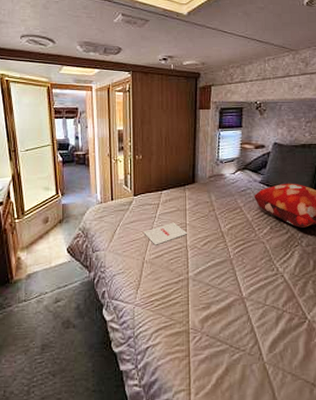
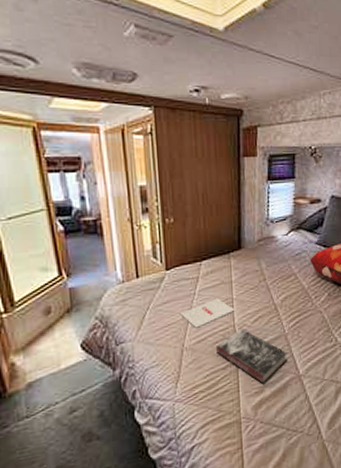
book: none [171,250,232,301] -> present [216,329,287,384]

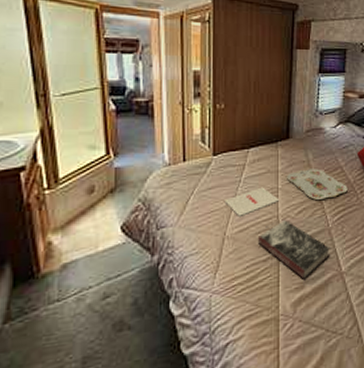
serving tray: none [241,277,302,308] -> present [287,169,348,200]

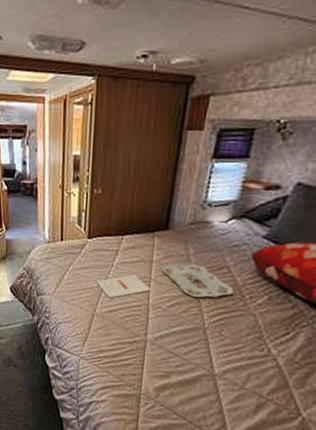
book: present [258,220,330,279] -> none [126,310,203,370]

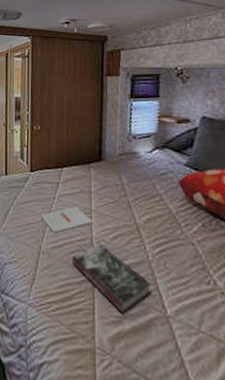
book: none [126,310,203,370] -> present [72,244,151,314]
serving tray: present [161,263,234,298] -> none [100,193,169,228]

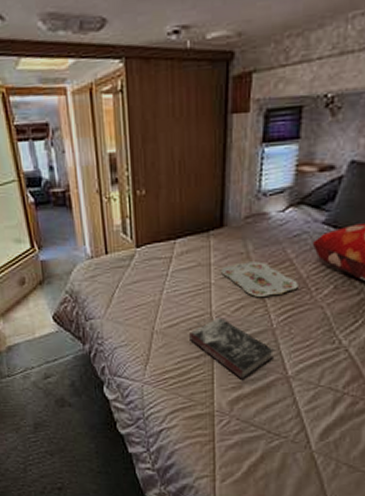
magazine: present [40,206,92,233] -> none [151,281,211,312]
serving tray: none [100,193,169,228] -> present [221,261,298,297]

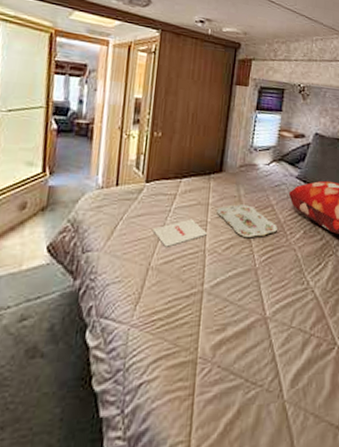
magazine: none [151,281,211,312] -> present [152,219,207,247]
book: present [189,318,273,379] -> none [182,256,255,321]

